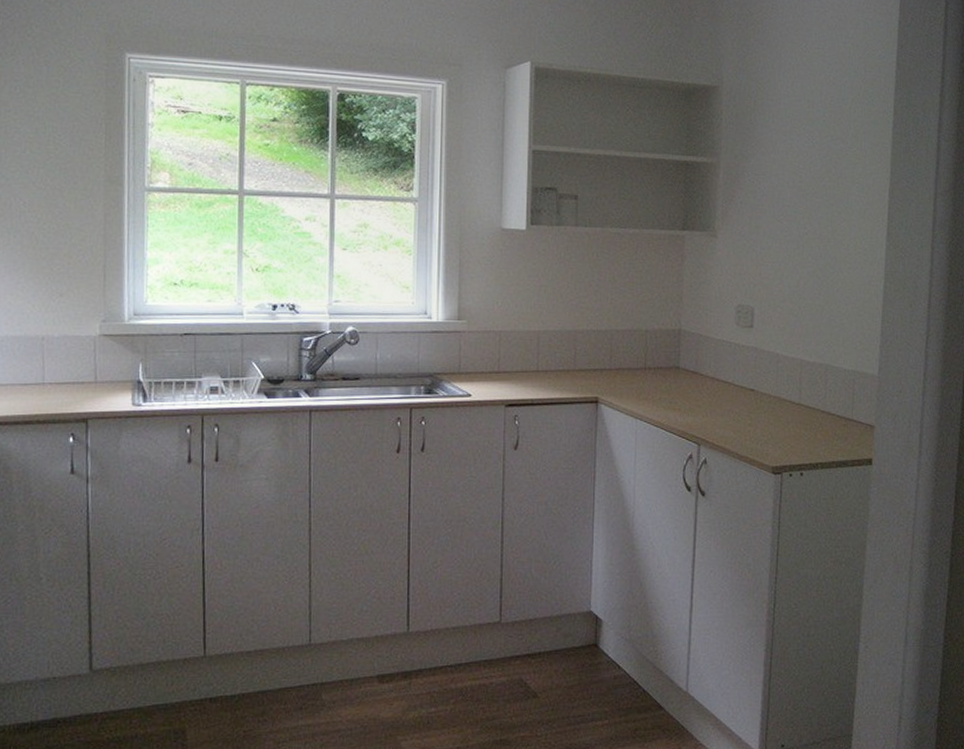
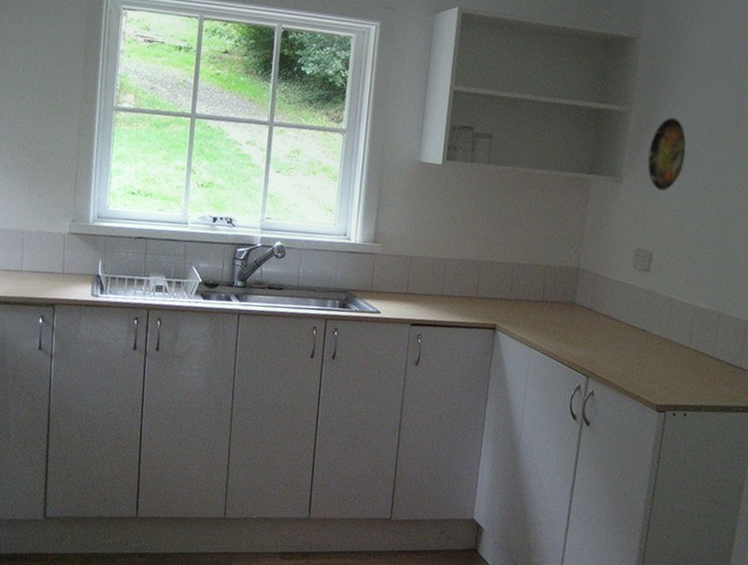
decorative plate: none [740,166,780,242] -> present [647,117,688,190]

